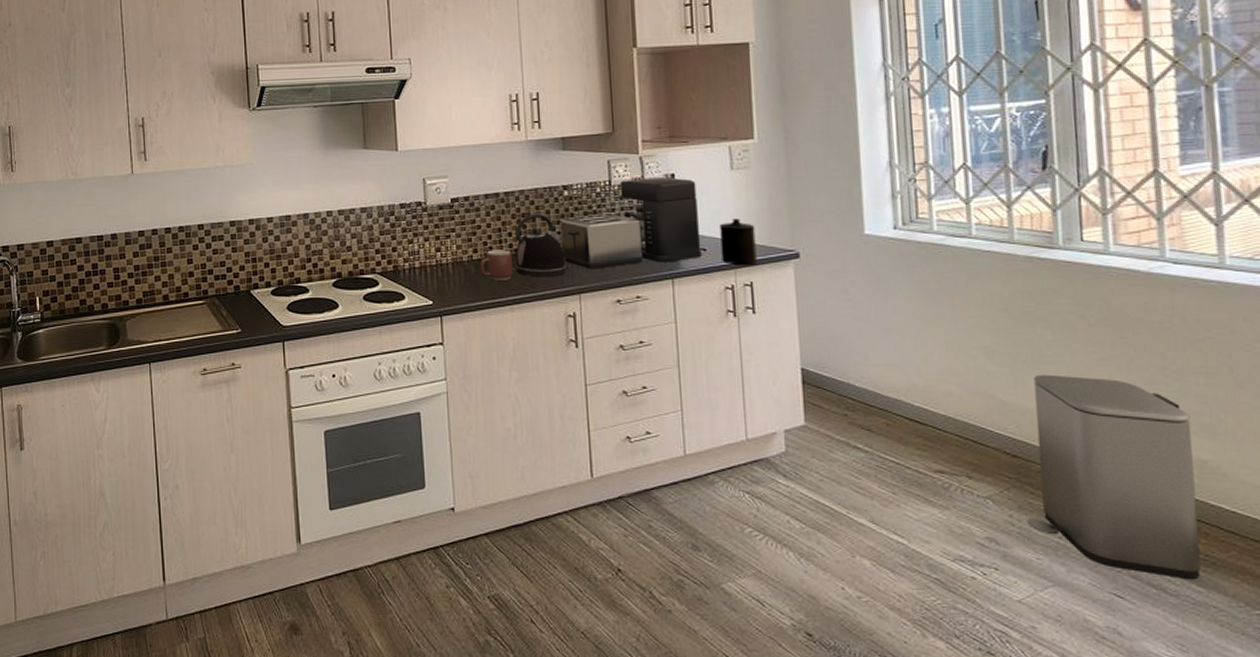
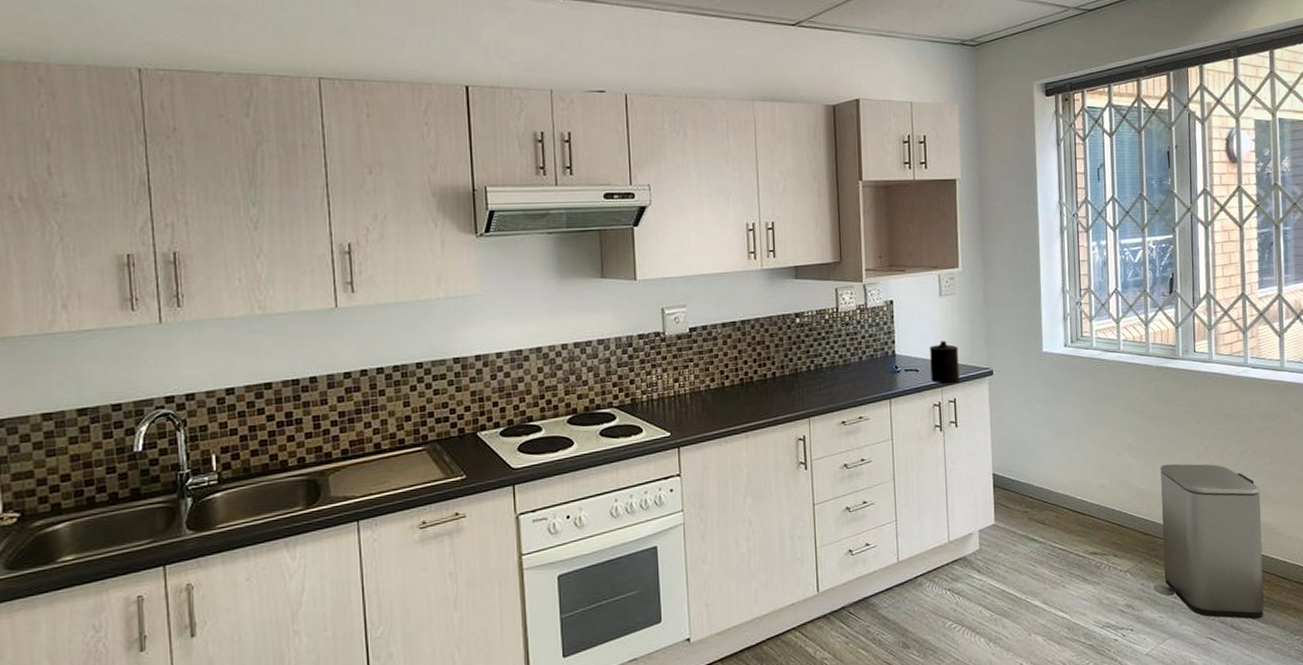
mug: present [480,250,513,280] -> none [717,377,748,409]
kettle: present [514,213,568,277] -> none [749,340,799,403]
toaster: present [561,214,644,269] -> none [793,339,866,394]
coffee maker: present [620,177,702,263] -> none [846,304,915,384]

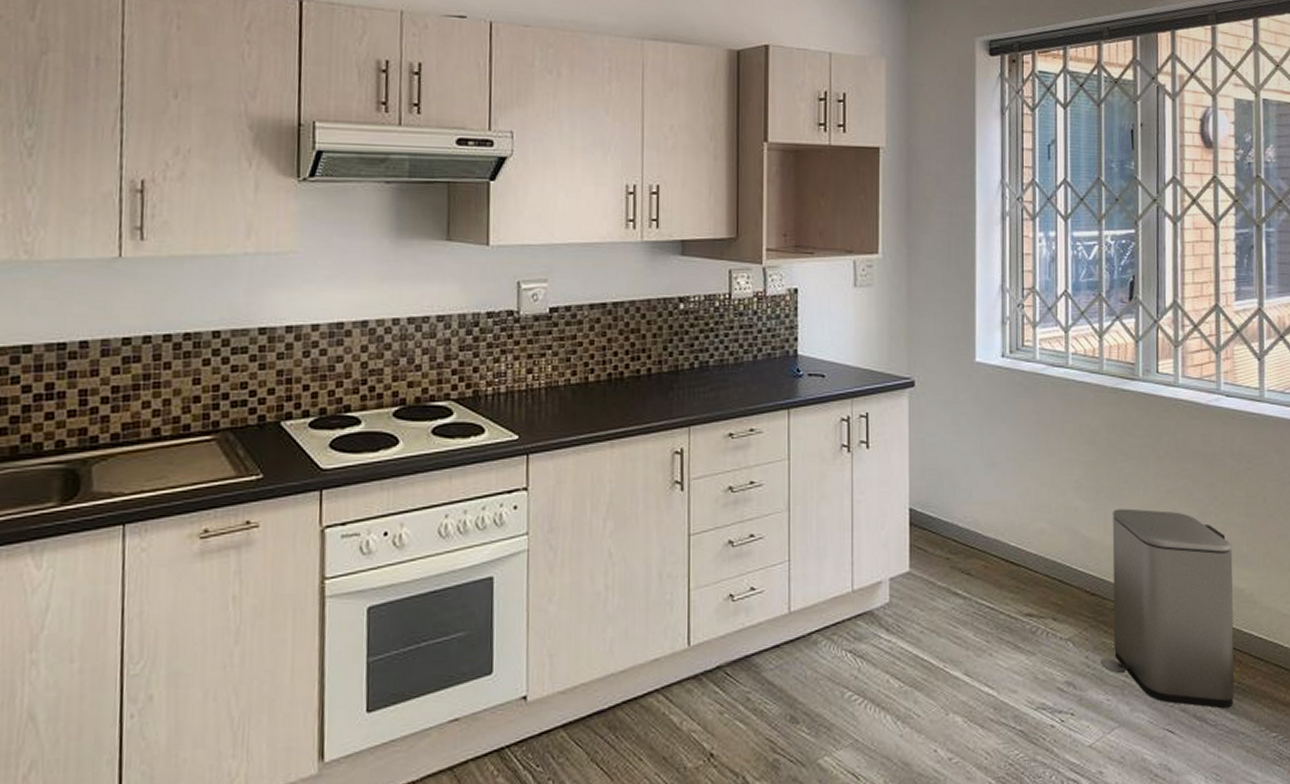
canister: present [930,341,960,384] -> none [839,341,874,395]

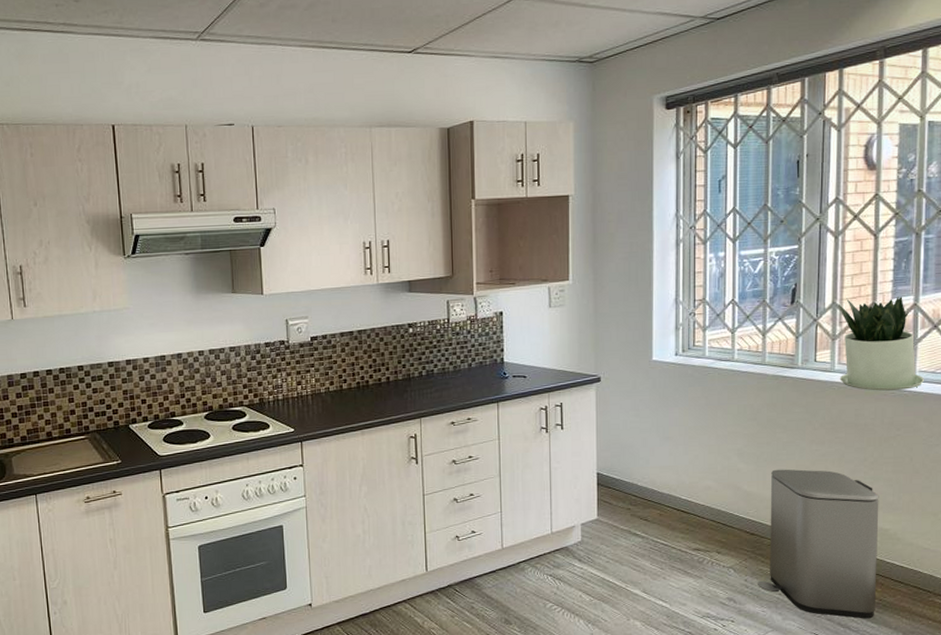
planter: none [1179,297,1274,413] -> present [837,296,925,391]

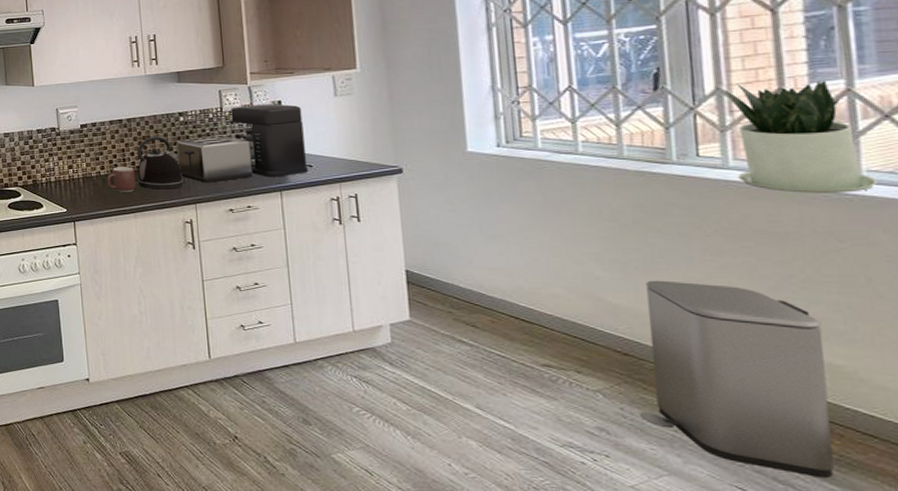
mug: none [336,381,364,409] -> present [107,167,136,192]
kettle: none [365,348,411,405] -> present [137,136,184,190]
toaster: none [406,348,474,397] -> present [177,136,254,183]
coffee maker: none [457,315,522,389] -> present [231,104,308,177]

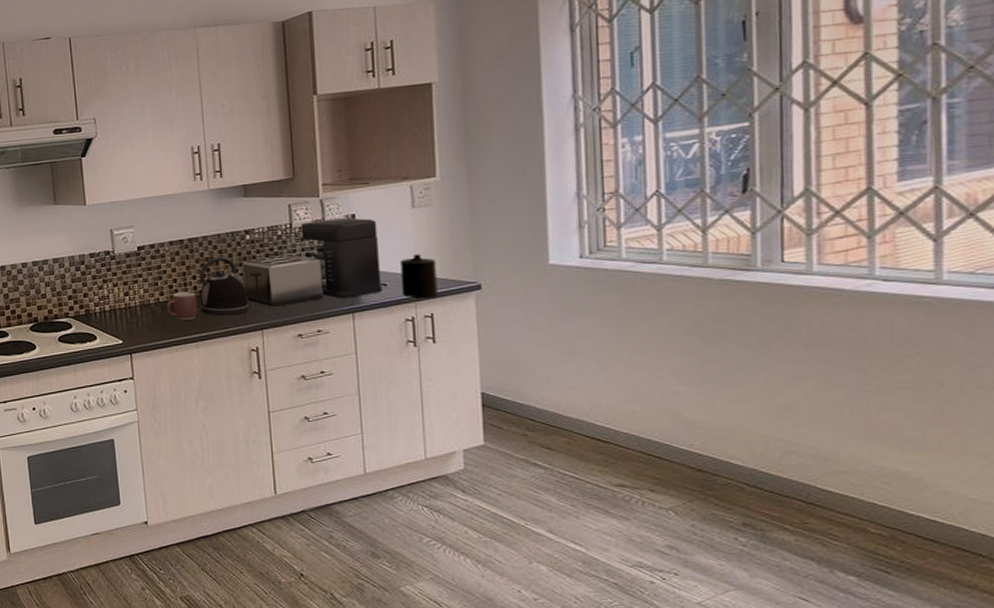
canister: none [325,139,361,180] -> present [400,254,438,299]
pedal bin: present [640,280,834,479] -> none [710,393,894,585]
planter: present [724,79,879,193] -> none [813,177,958,298]

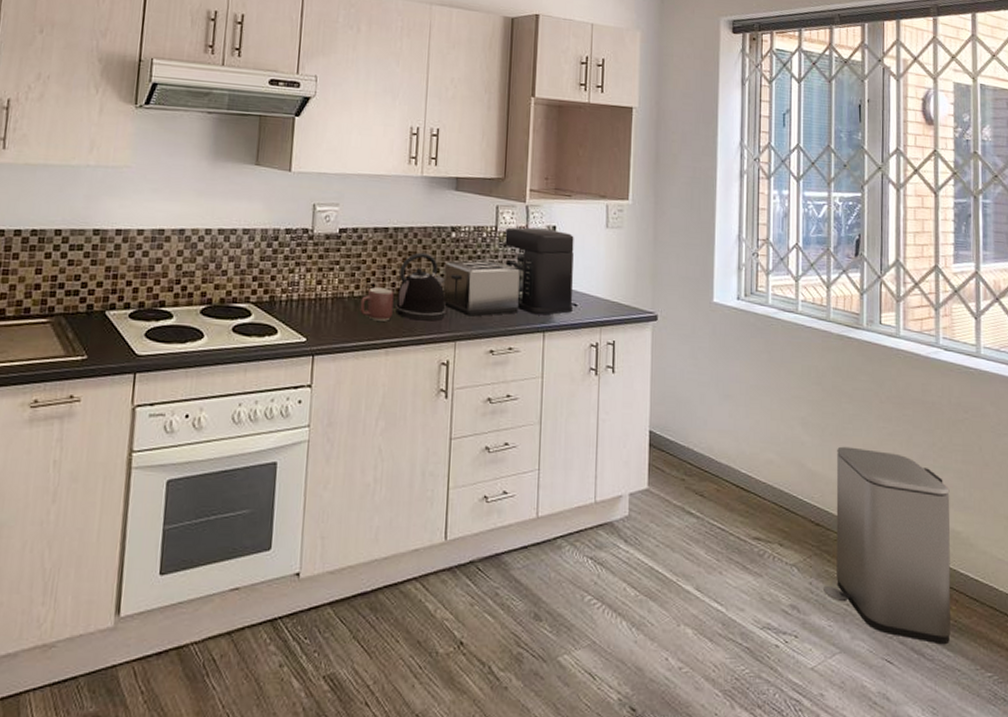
canister: present [400,254,438,299] -> none [590,276,622,325]
pedal bin: none [710,393,894,585] -> present [823,446,951,645]

